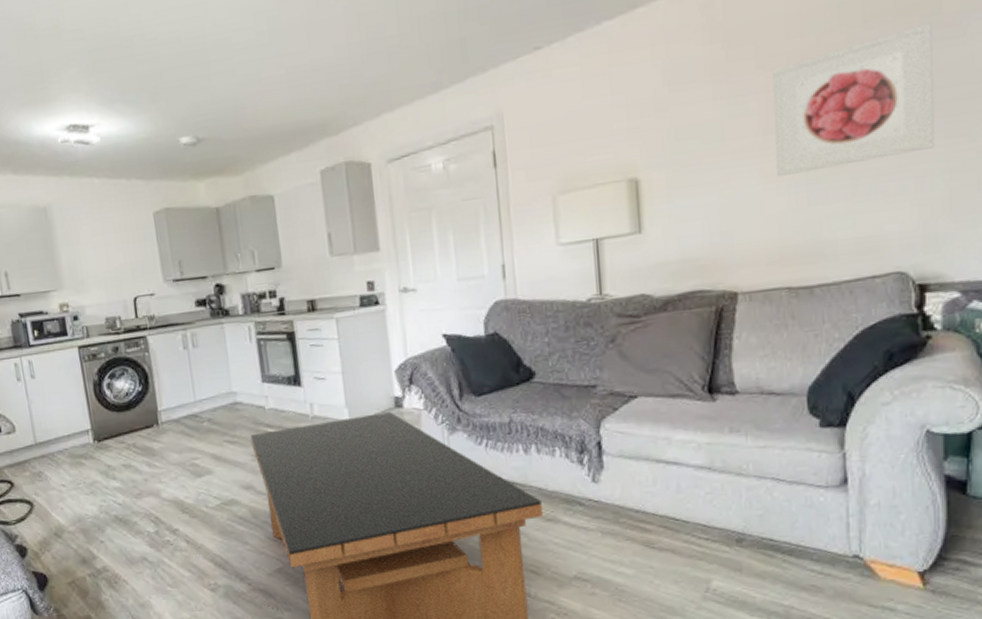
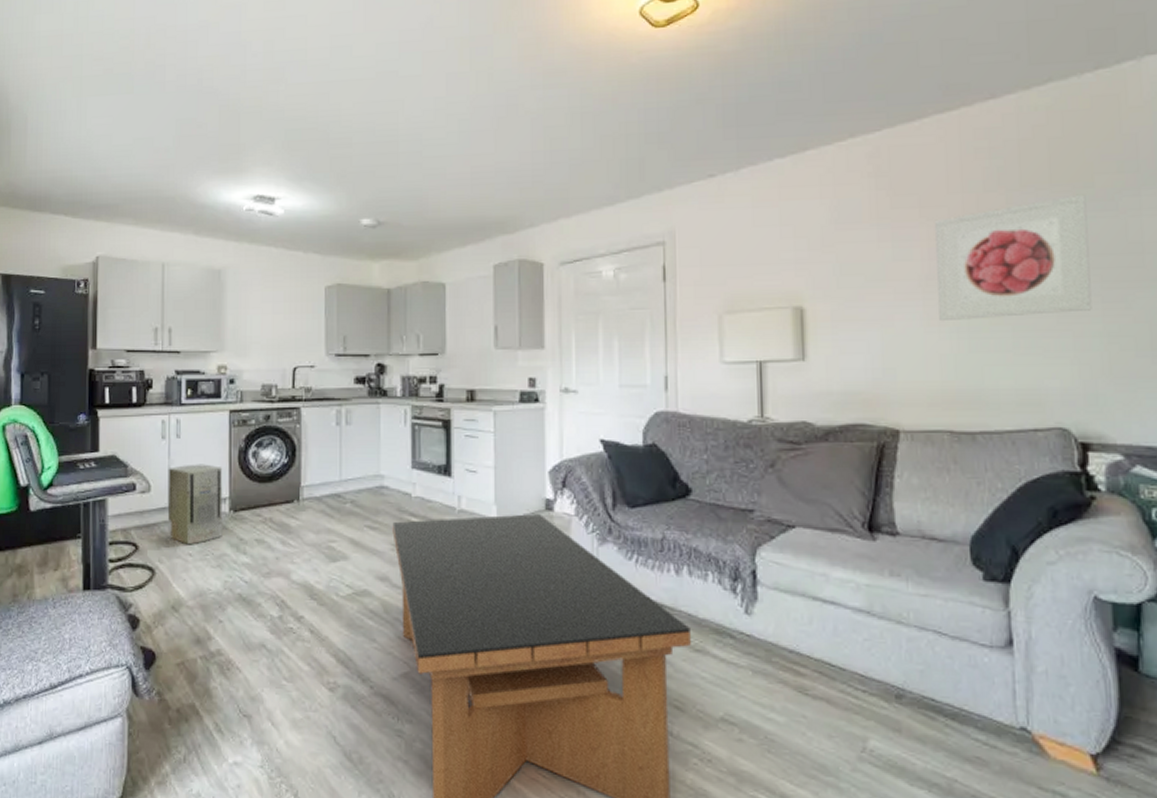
air purifier: none [28,400,91,477] -> present [167,464,223,545]

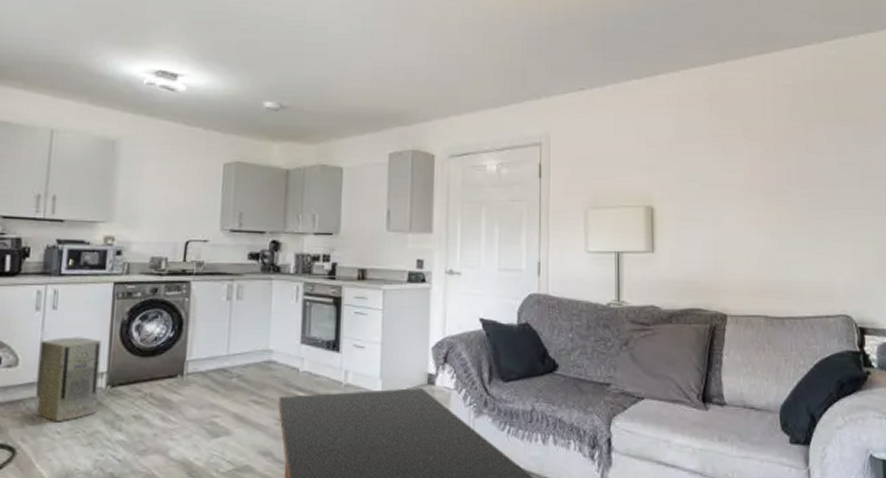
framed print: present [935,194,1092,320] -> none [755,128,866,224]

